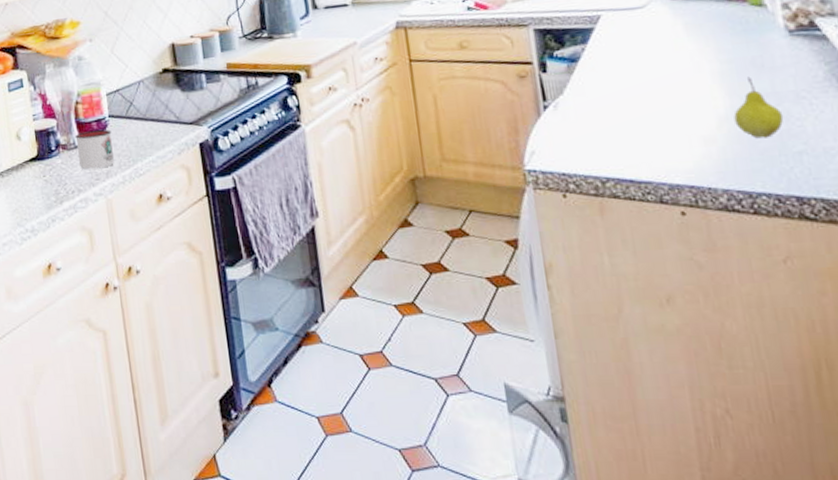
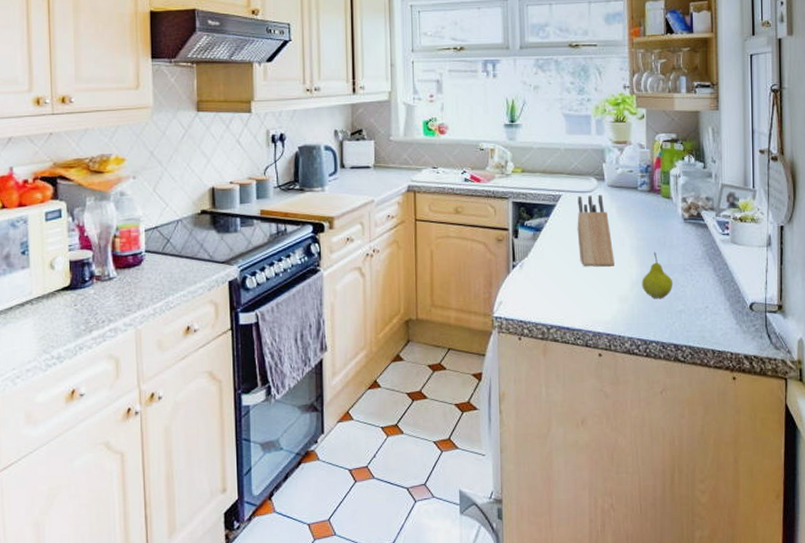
mug: present [75,129,114,170] -> none [110,264,147,301]
knife block: none [624,10,690,103] -> present [577,194,614,267]

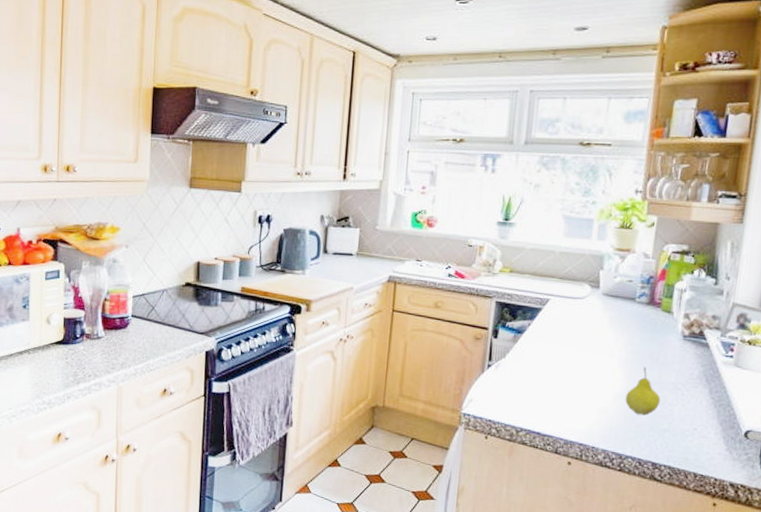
knife block: present [577,194,614,267] -> none [561,302,599,378]

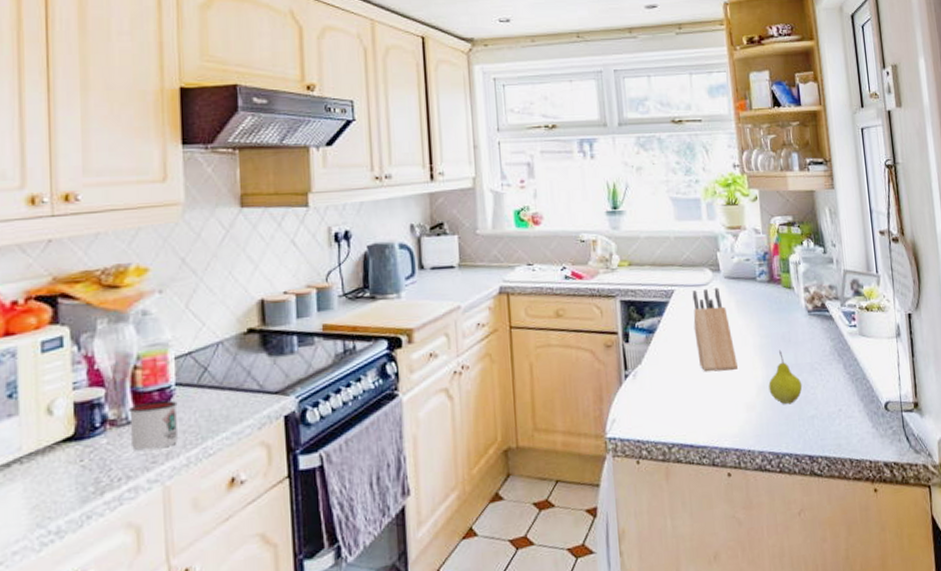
mug: none [99,326,132,360] -> present [129,401,178,451]
knife block: none [561,302,599,378] -> present [692,287,738,372]

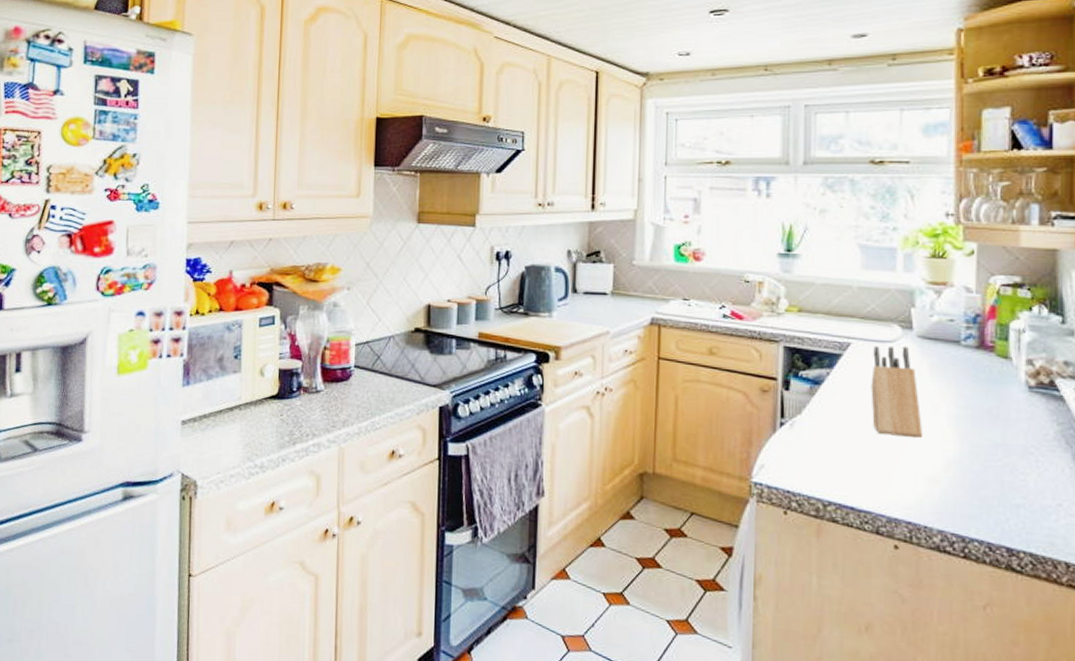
mug: present [129,401,178,451] -> none [318,378,355,417]
fruit: present [768,350,803,405] -> none [961,425,1009,487]

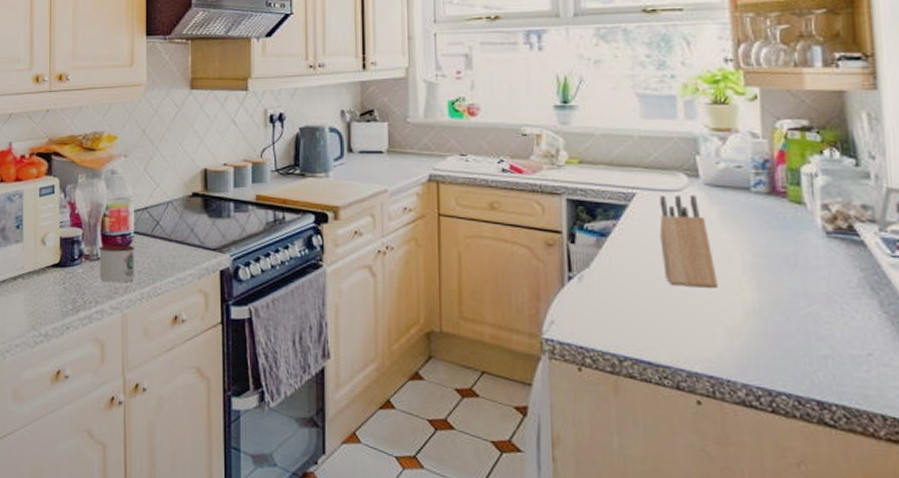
mug: none [318,378,355,417] -> present [99,245,135,283]

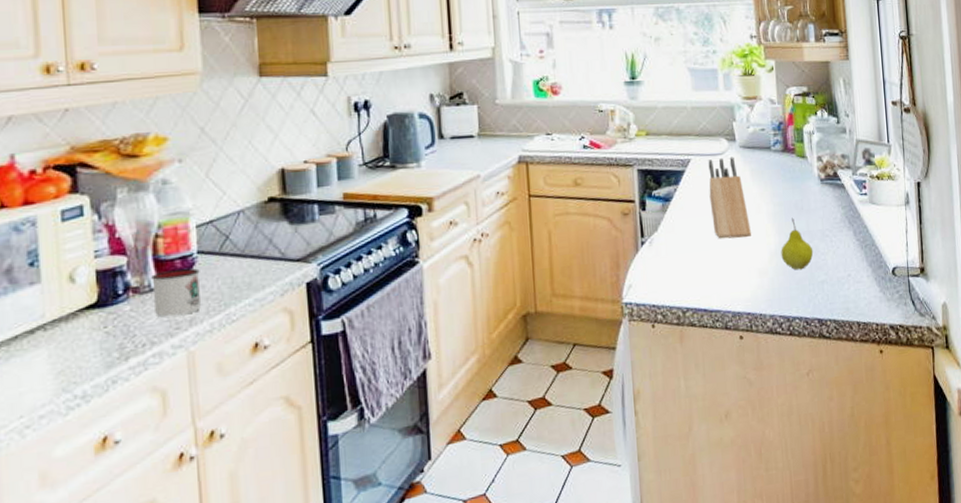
fruit: none [761,273,812,337] -> present [781,217,814,270]

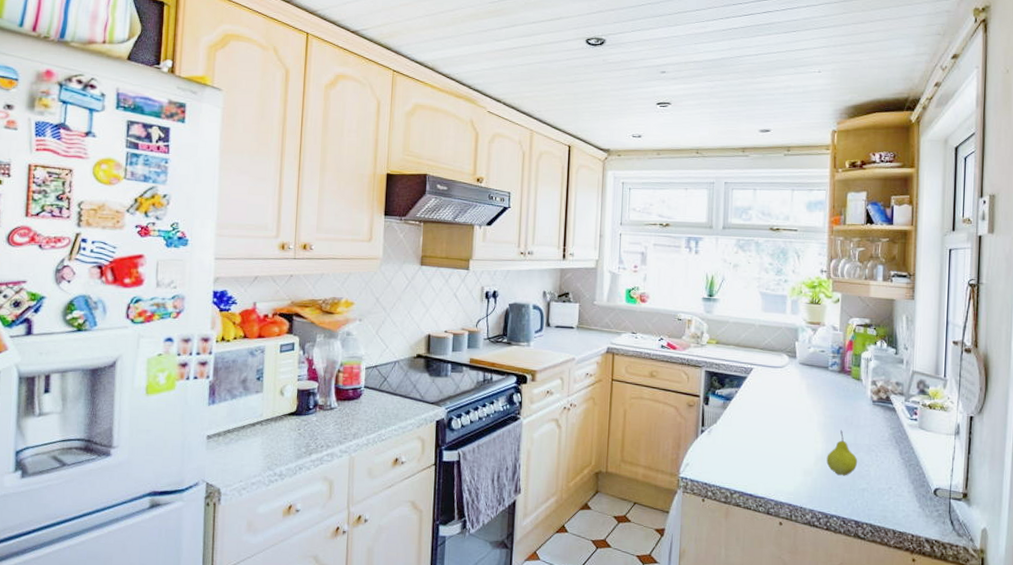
mug: present [151,268,201,317] -> none [332,397,365,430]
knife block: present [708,157,751,239] -> none [766,371,801,441]

